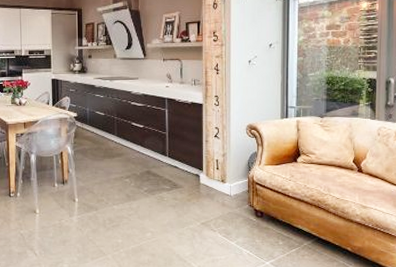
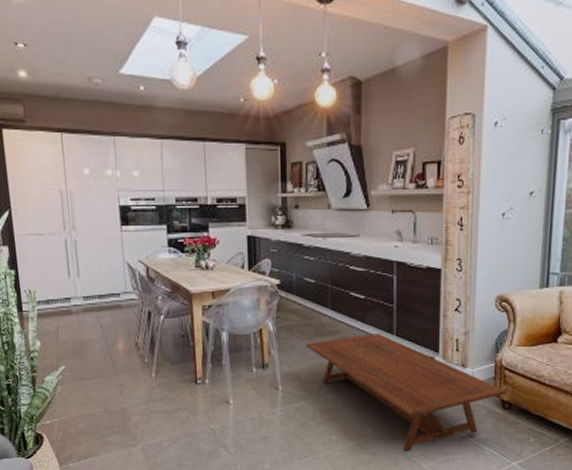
coffee table: none [97,155,258,254] -> present [306,334,506,453]

